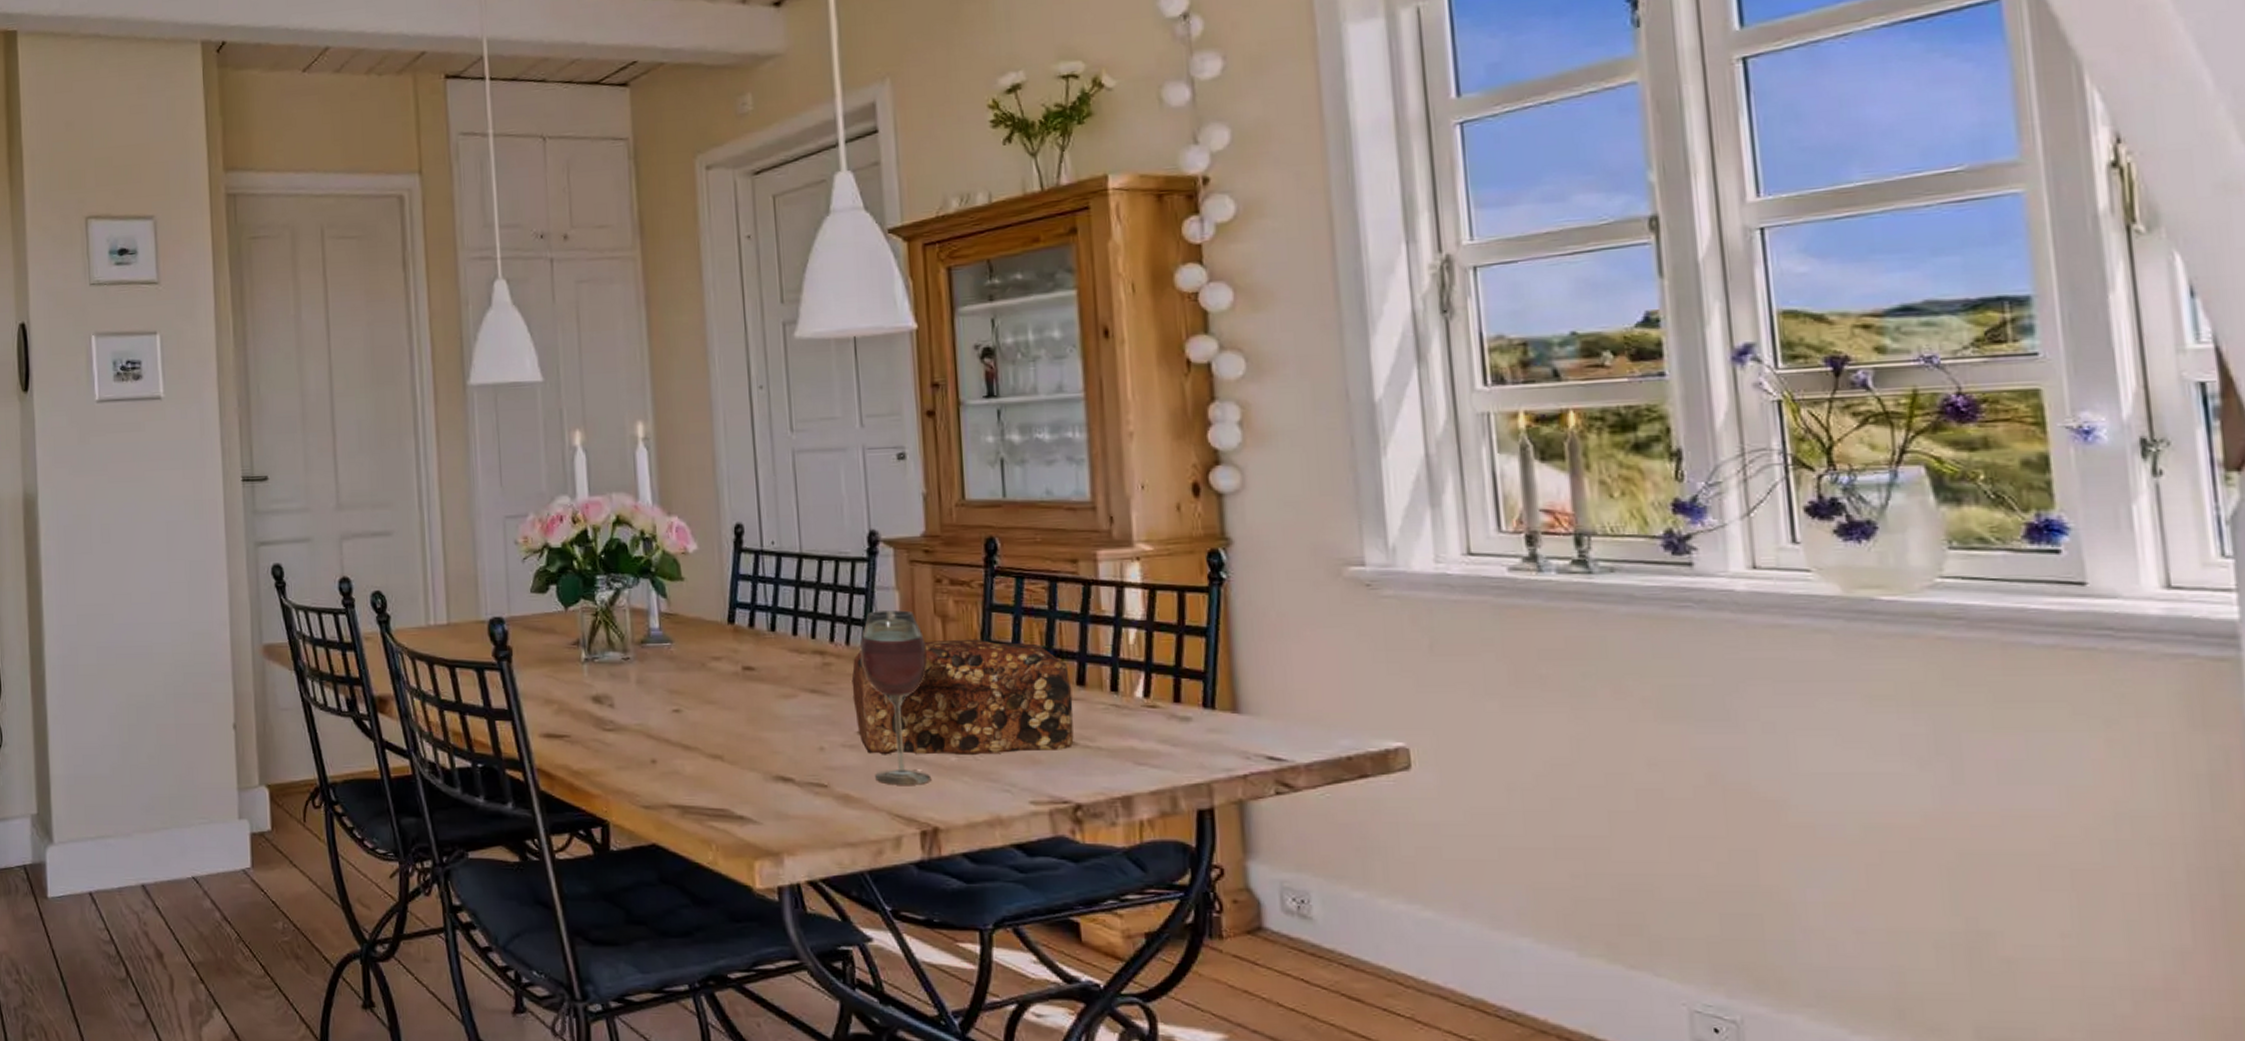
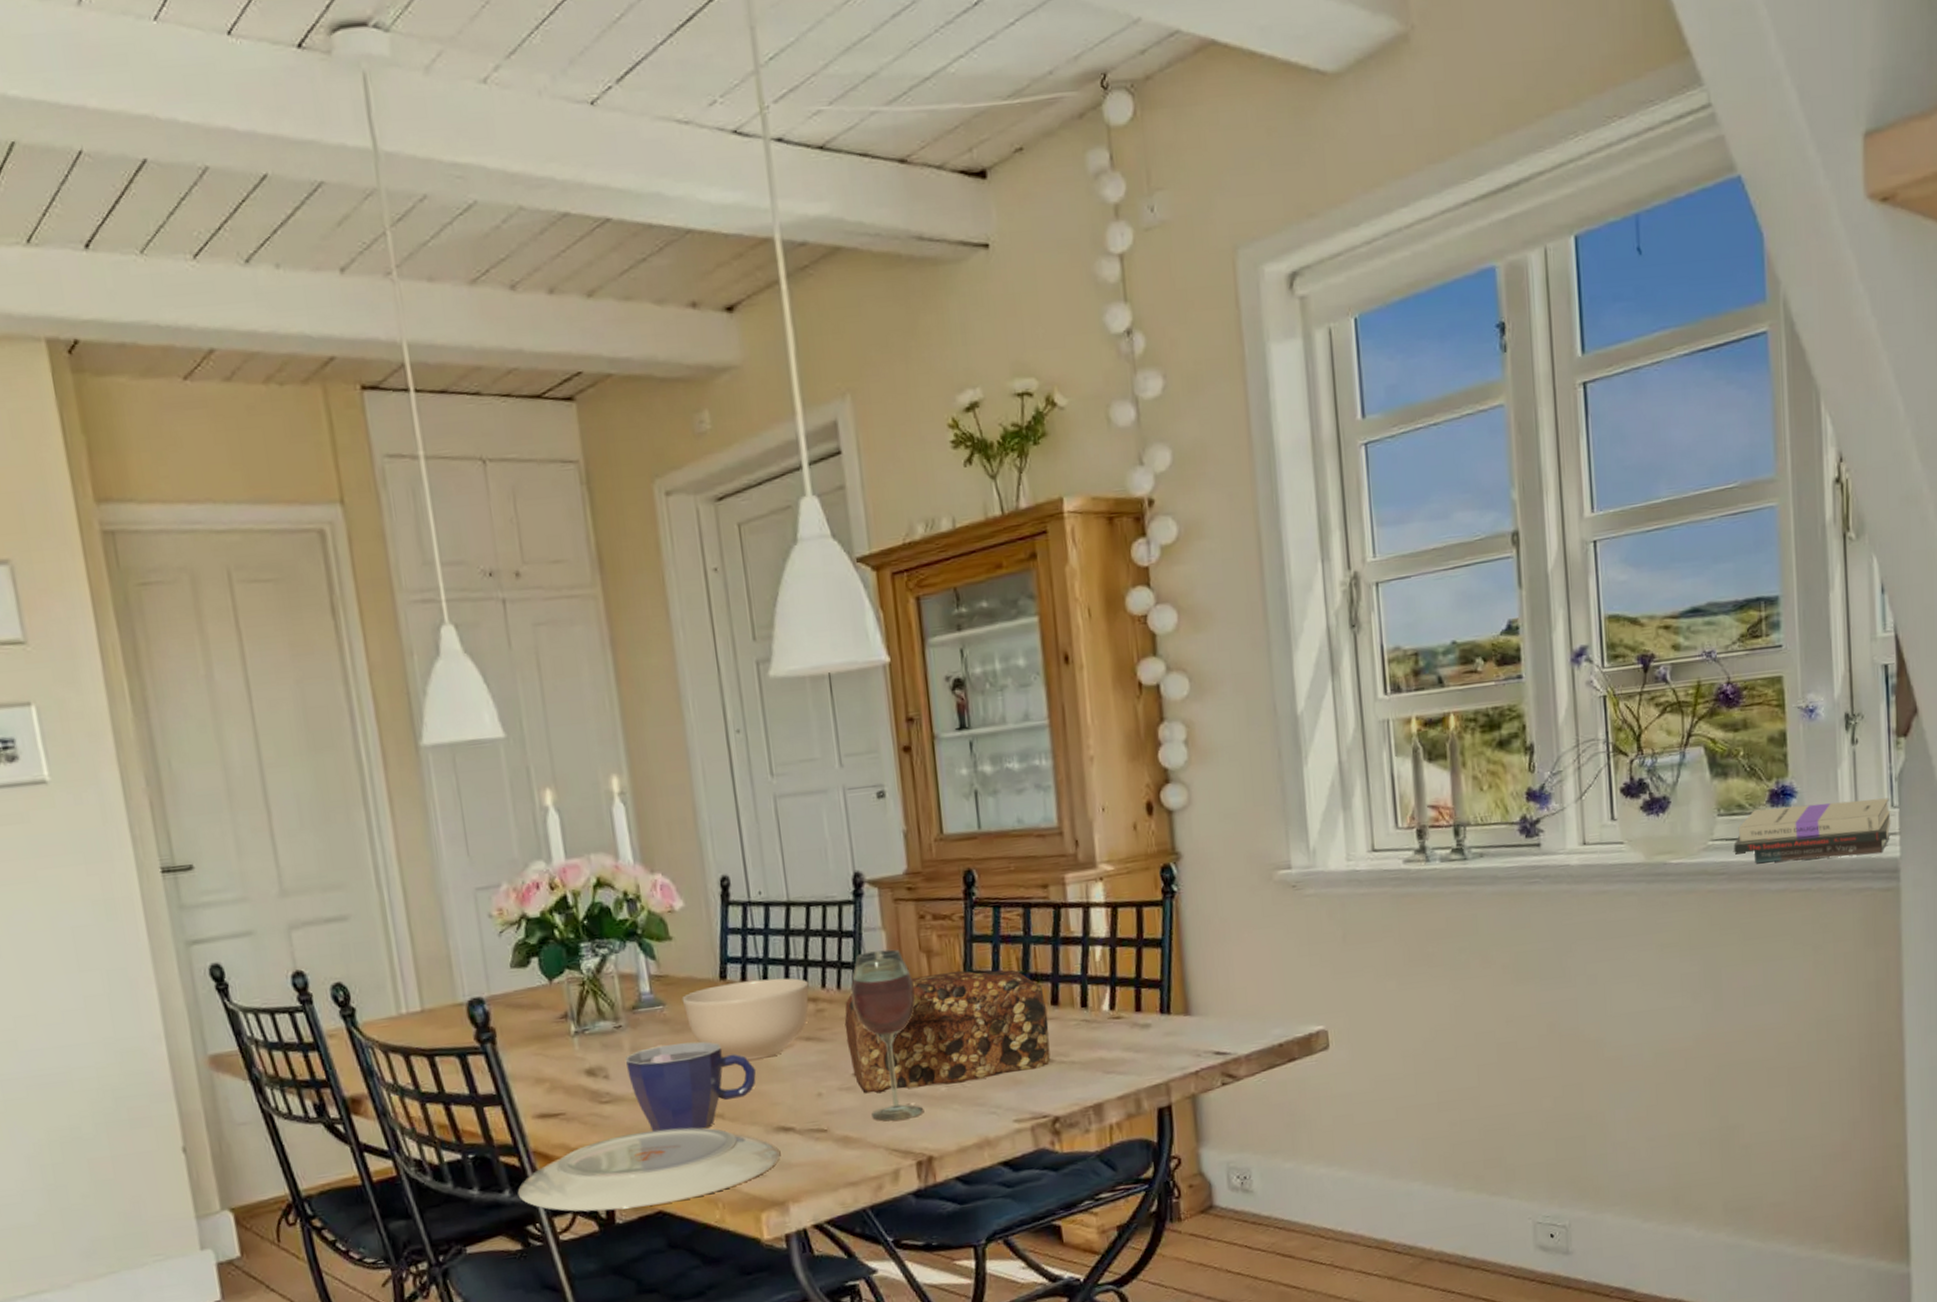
plate: none [519,763,777,837] -> present [517,1127,780,1212]
cup: none [631,681,759,768] -> present [626,1041,757,1131]
bowl: none [689,627,817,706] -> present [682,978,809,1060]
books: none [1974,544,2222,614] -> present [1733,798,1891,864]

